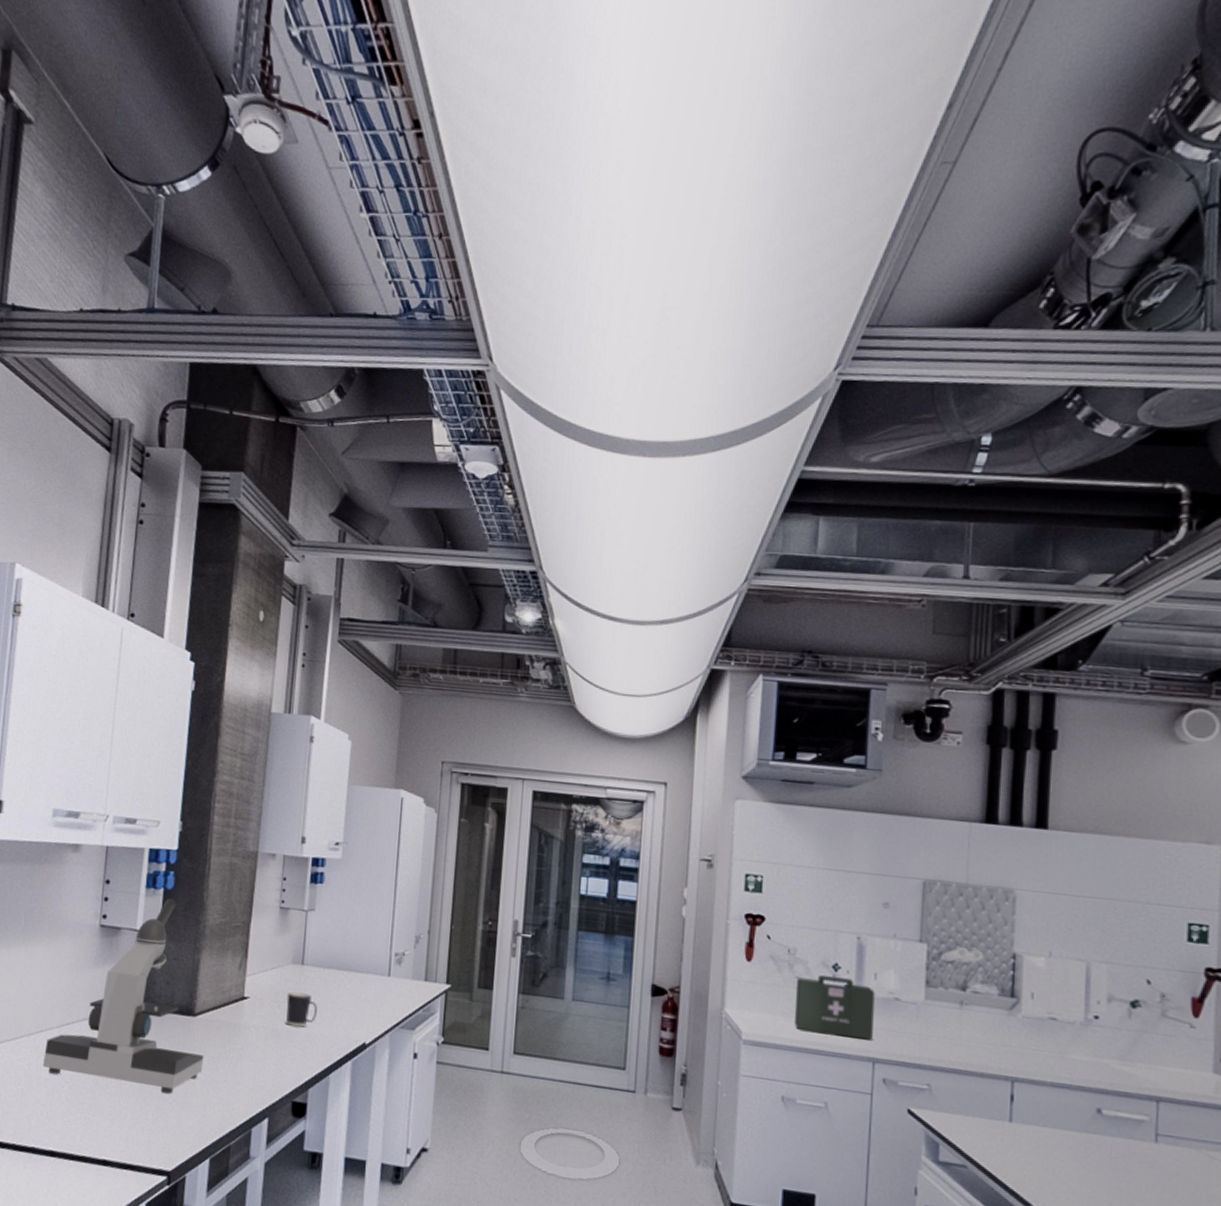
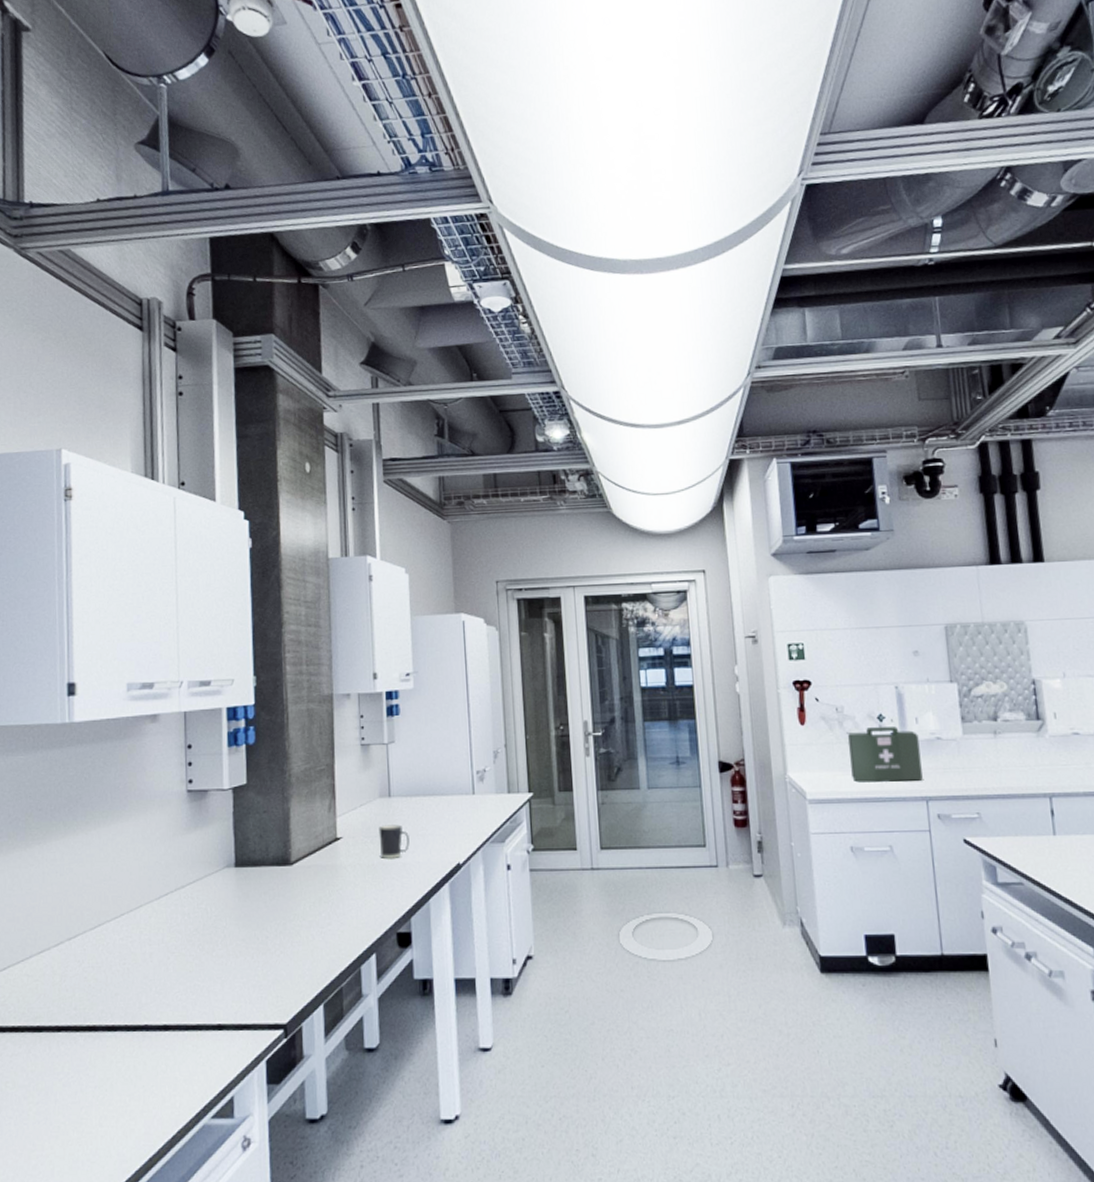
microscope: present [43,898,204,1094] -> none [146,753,306,947]

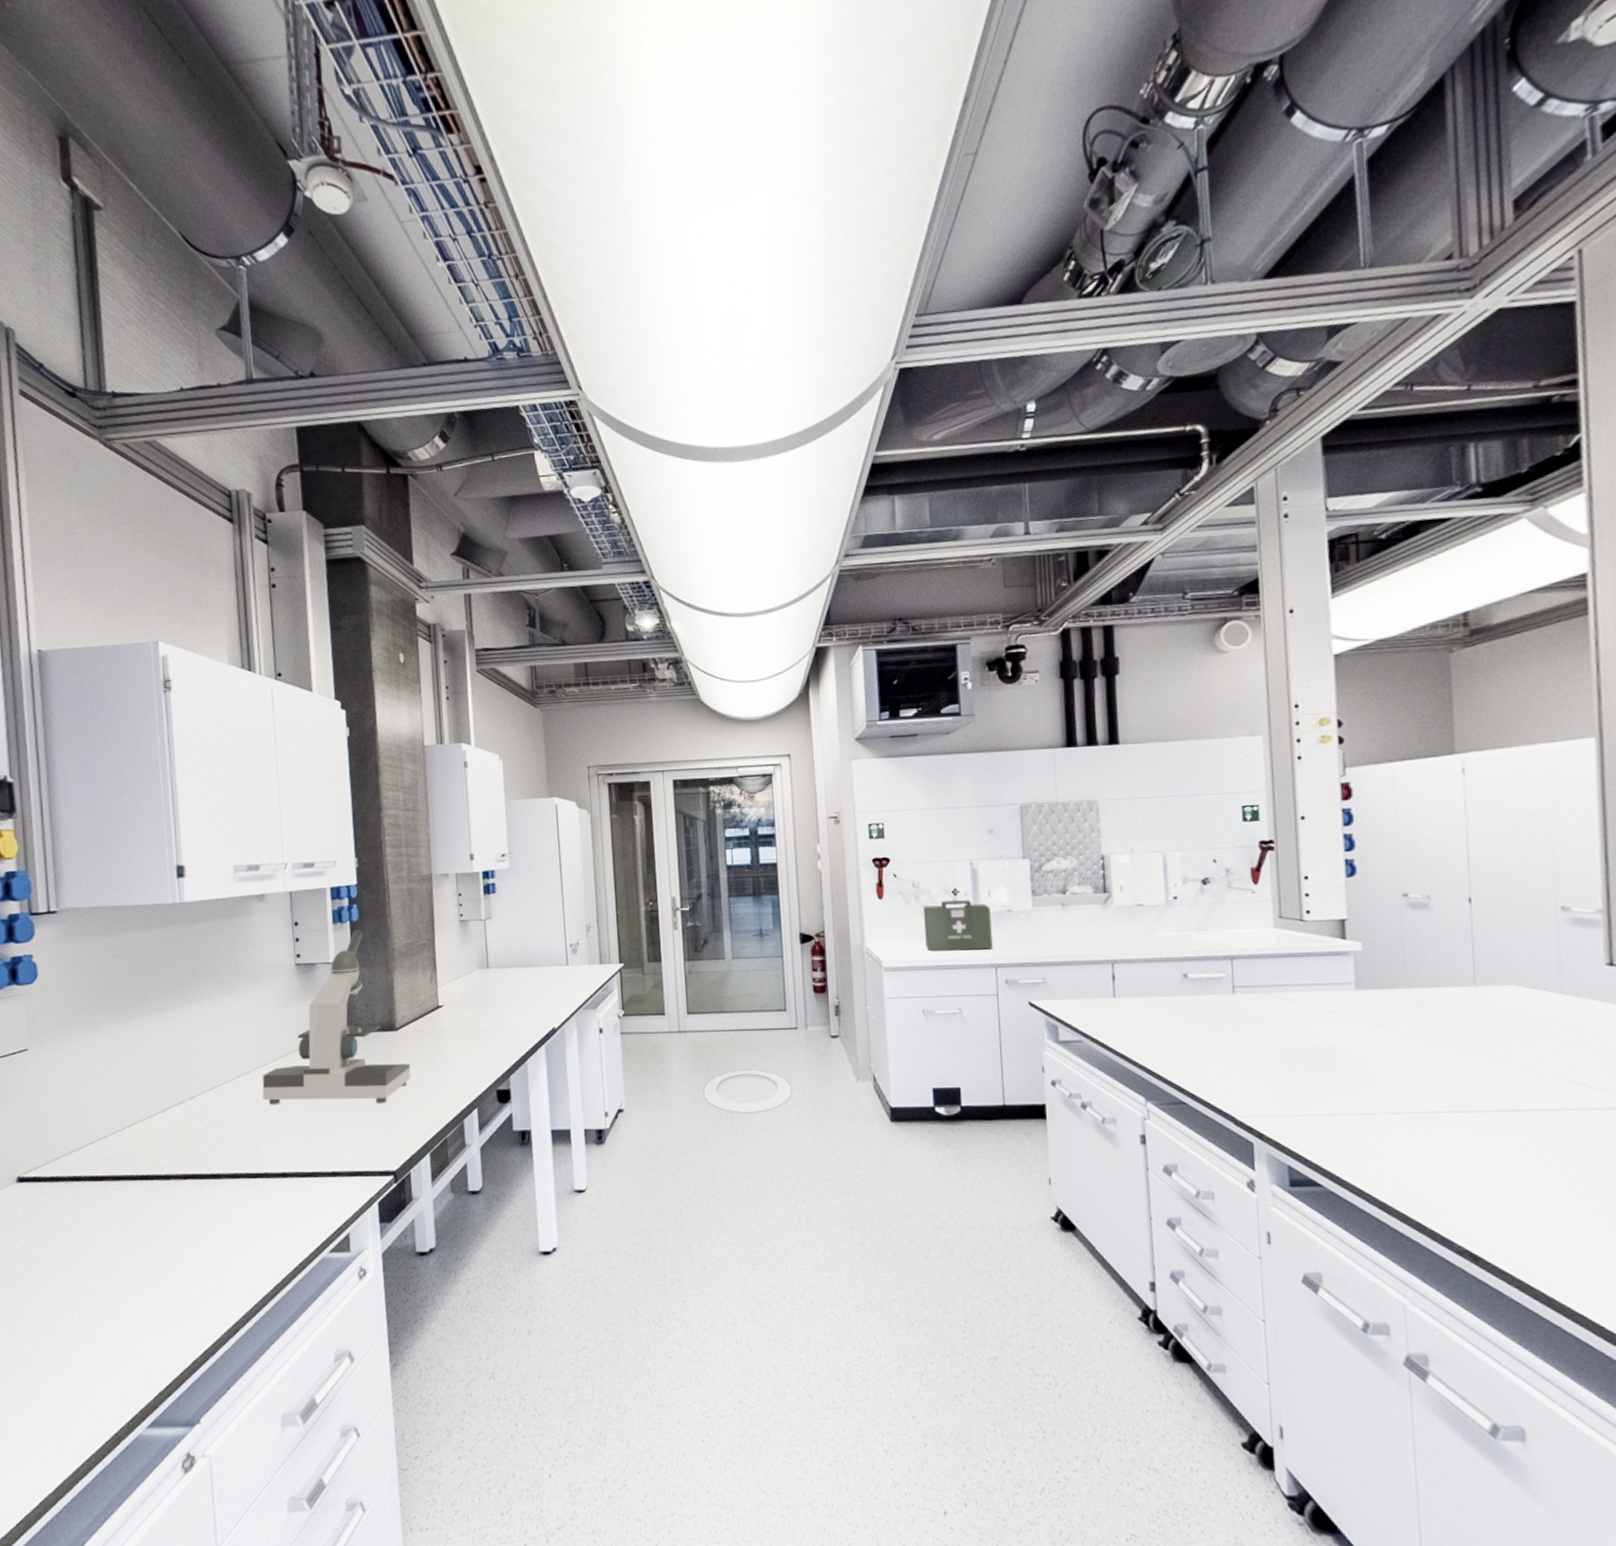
microscope: none [146,753,306,947] -> present [262,929,411,1105]
mug: present [378,824,410,858] -> none [478,993,507,1024]

